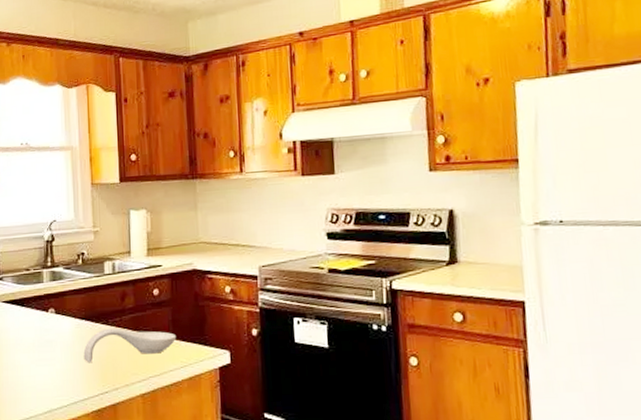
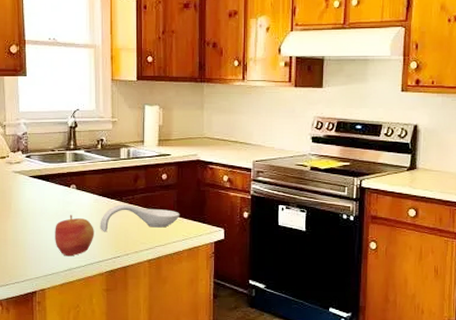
apple: none [32,344,77,395] -> present [55,215,94,257]

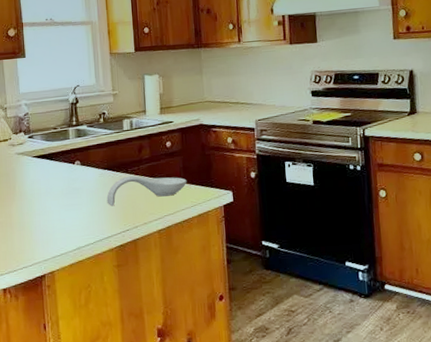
apple: present [55,215,94,257] -> none [61,192,102,235]

